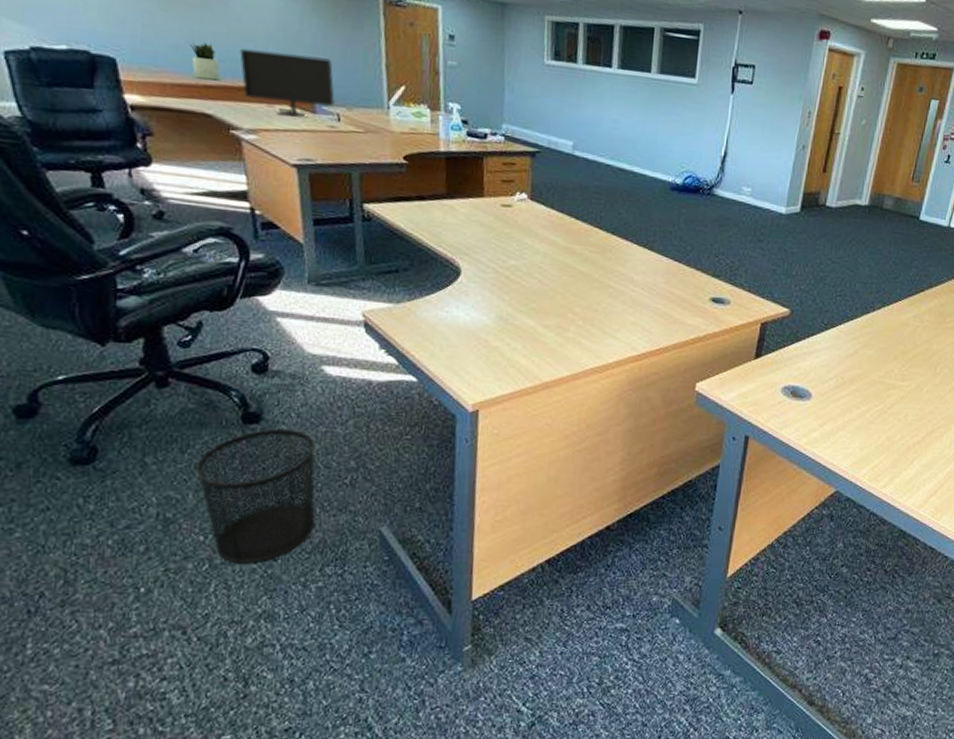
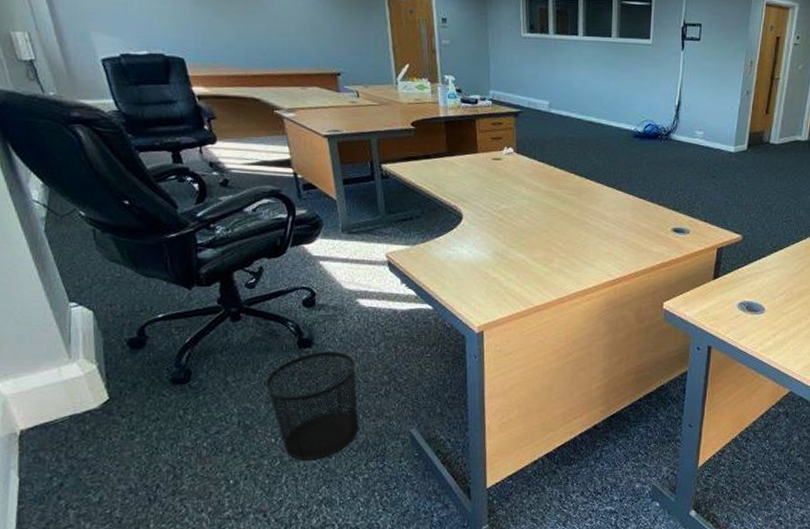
planter: present [189,42,222,81] -> none [238,40,265,72]
computer monitor: present [239,48,335,118] -> none [277,42,354,96]

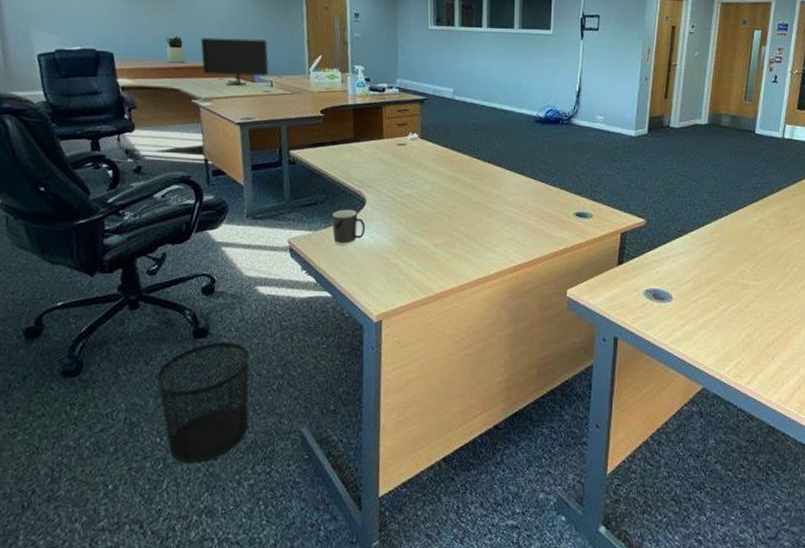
planter: none [238,40,265,72] -> present [165,35,187,64]
computer monitor: none [277,42,354,96] -> present [200,37,269,86]
mug: none [428,224,464,260] -> present [331,209,366,246]

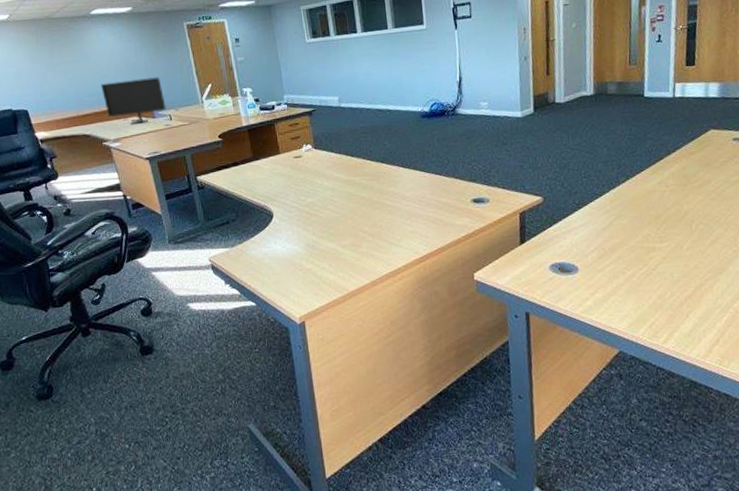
waste bin: present [156,340,250,463] -> none [115,354,201,464]
planter: present [165,35,187,64] -> none [69,85,93,113]
mug: present [331,209,366,246] -> none [243,223,277,258]

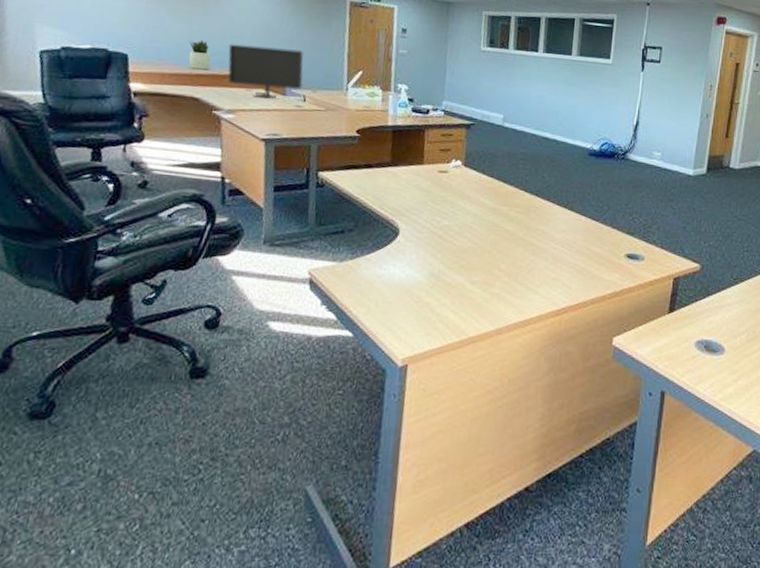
planter: none [69,85,93,113] -> present [187,39,212,71]

